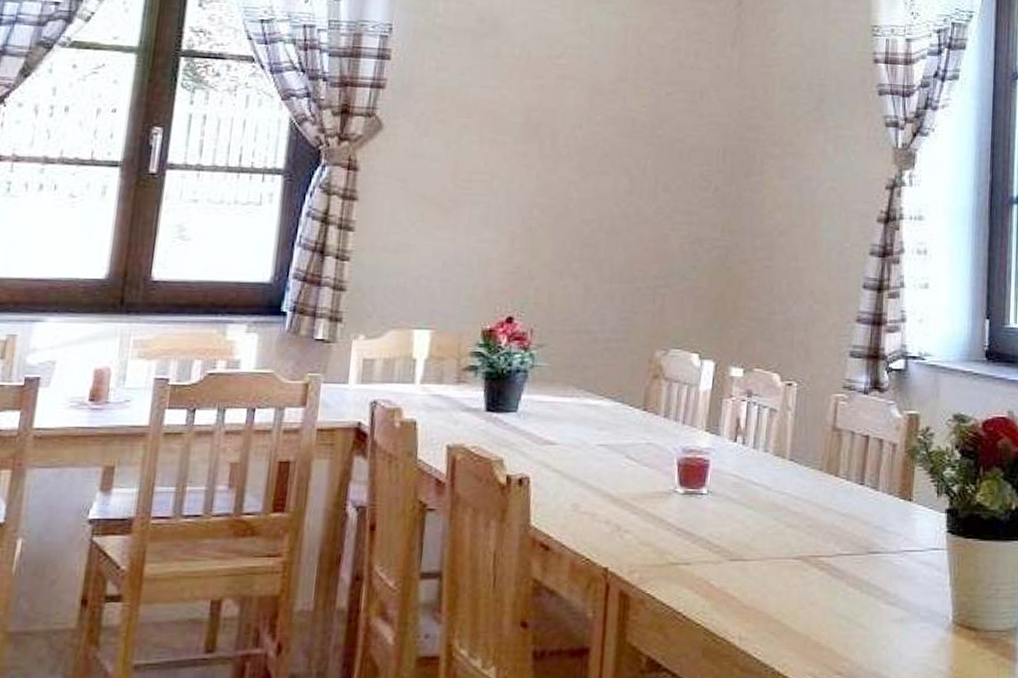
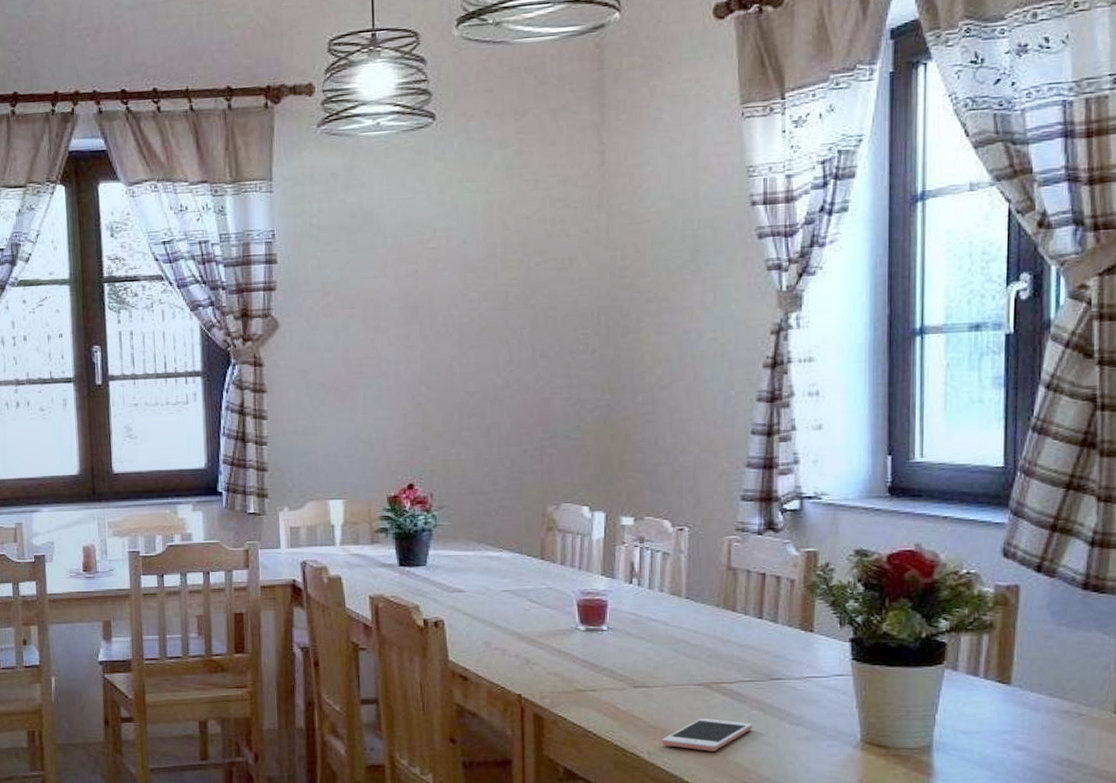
cell phone: none [755,597,849,636] -> present [662,719,753,751]

